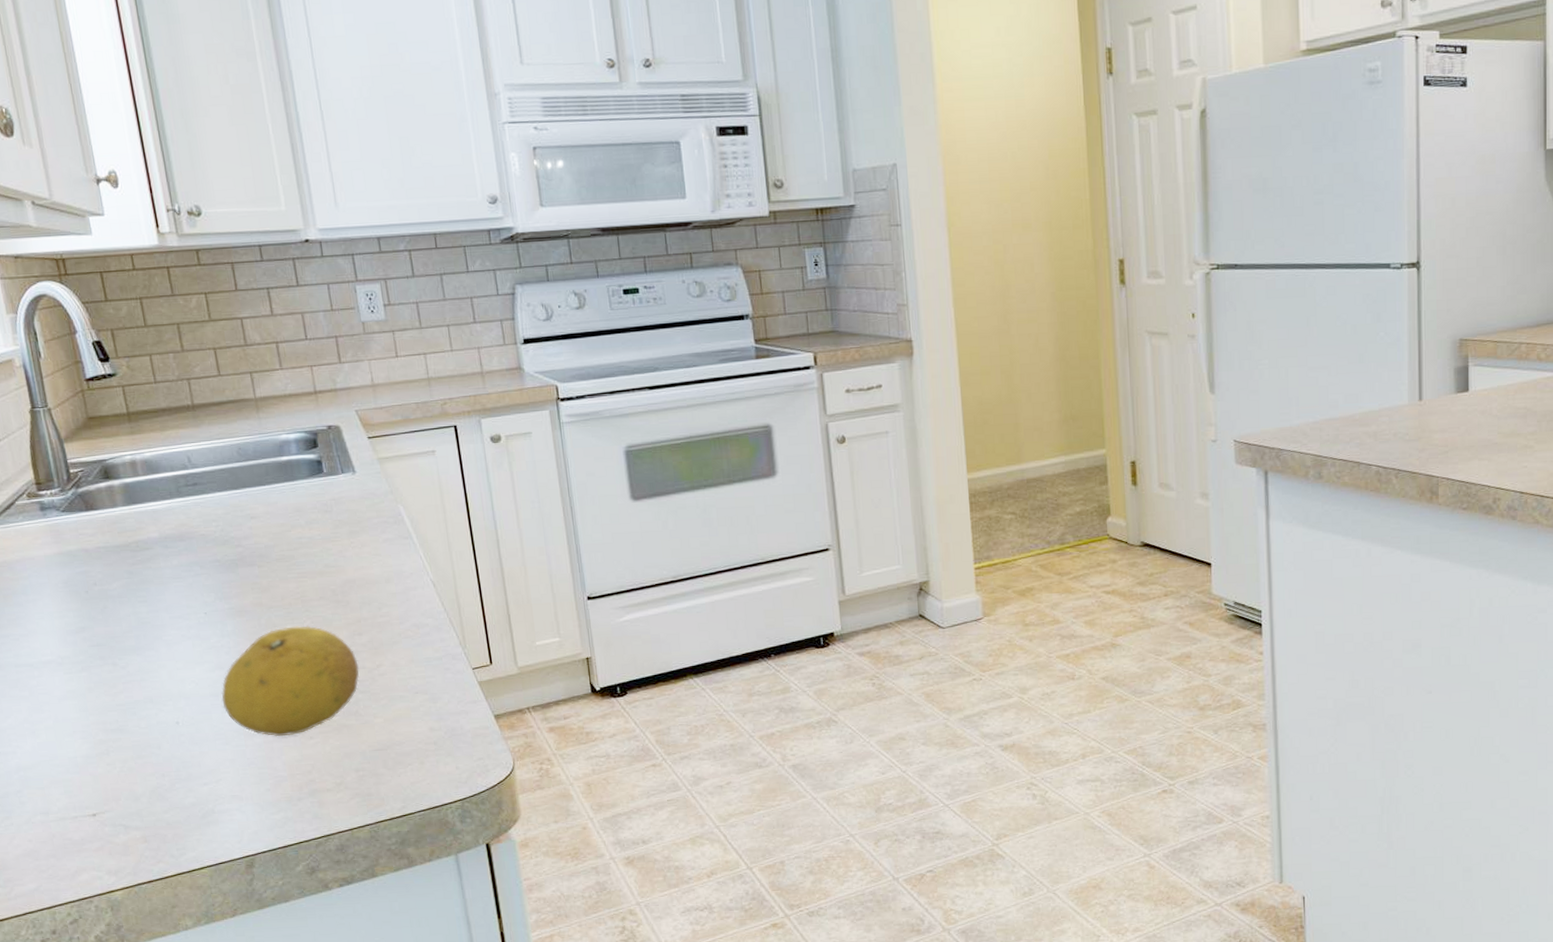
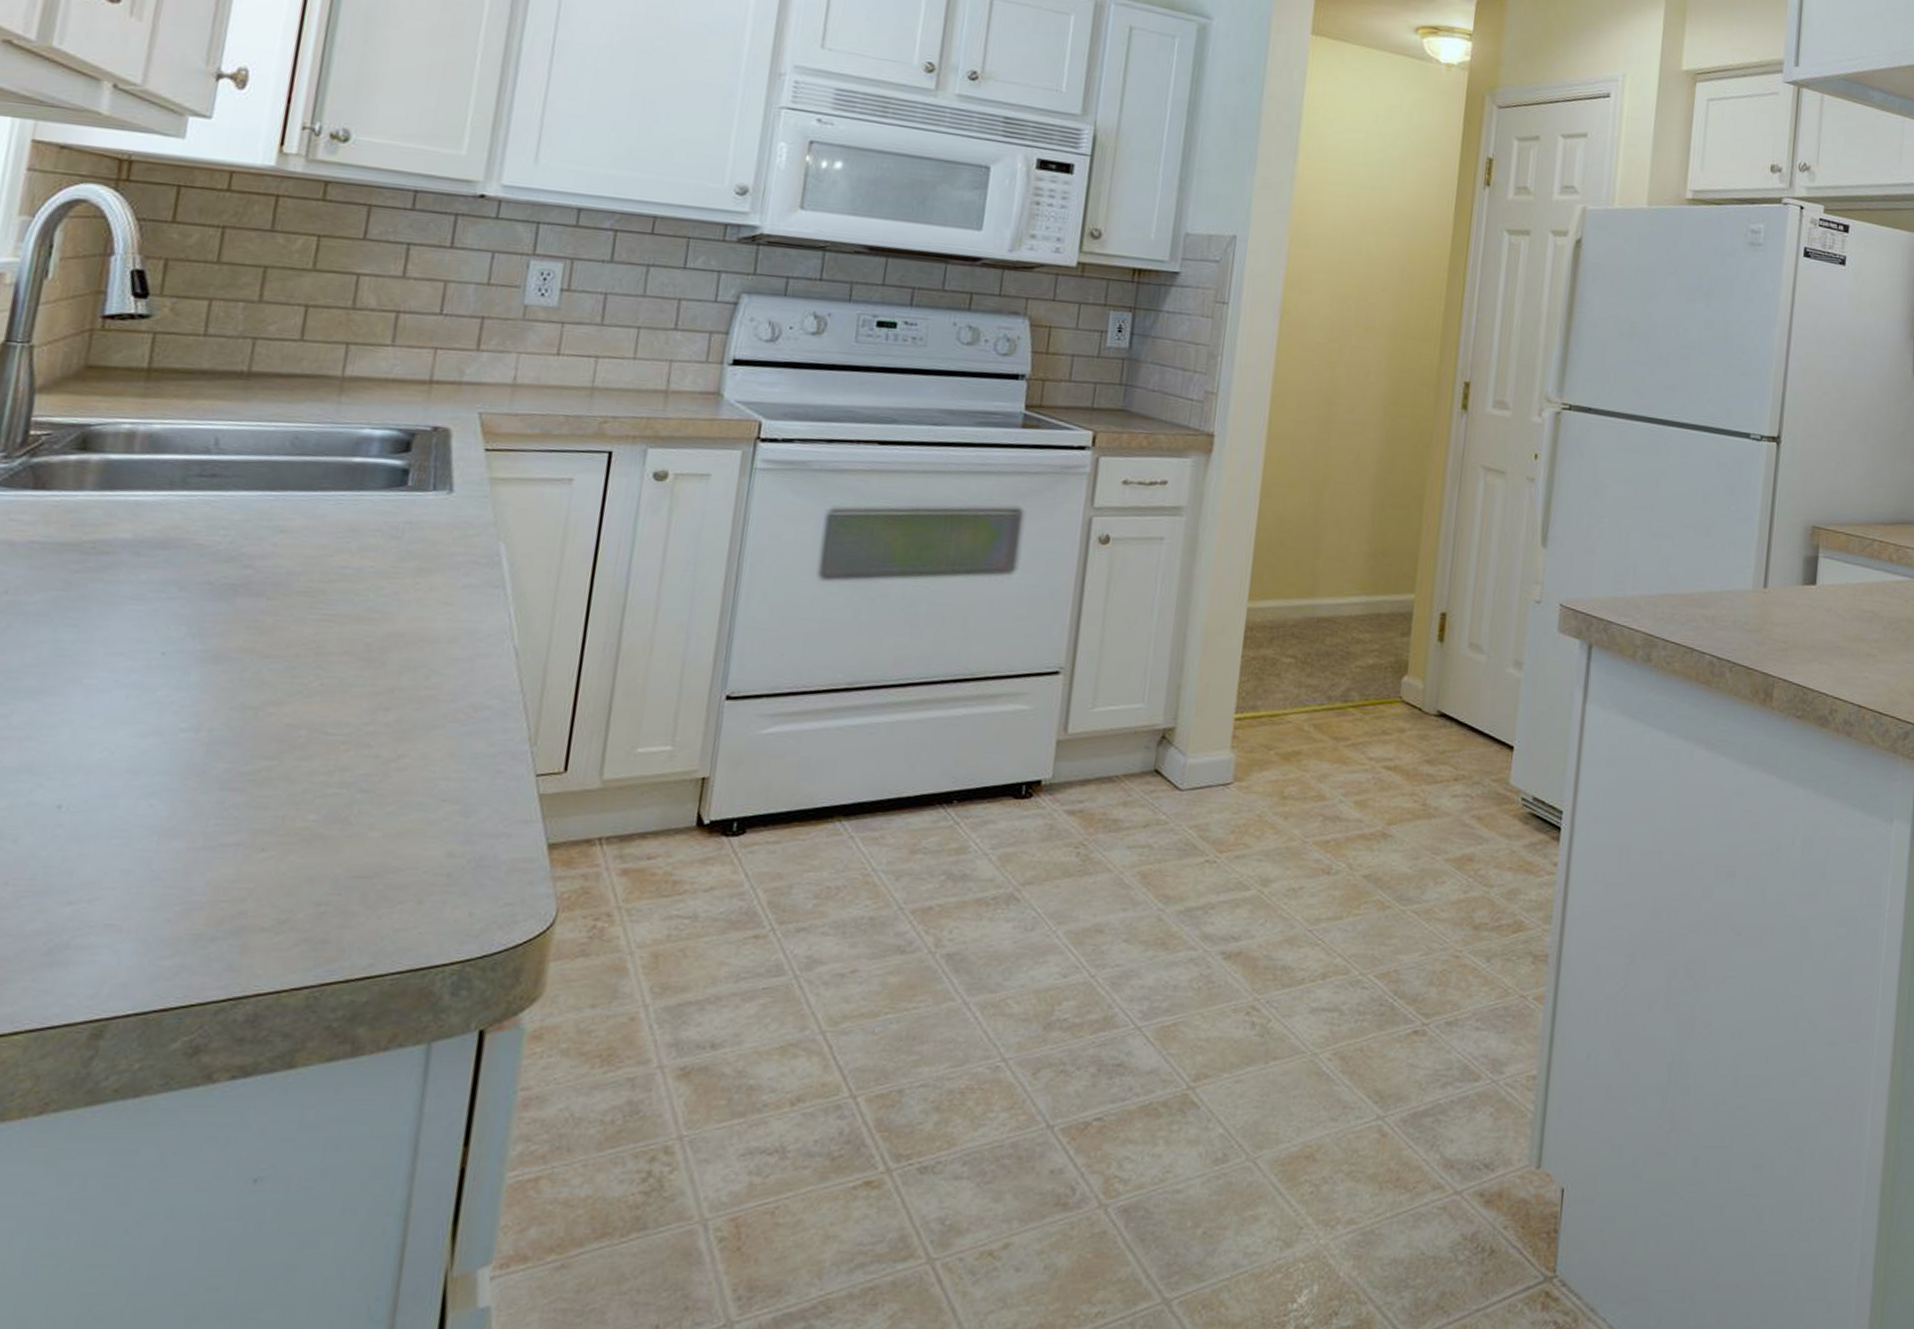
fruit: present [222,625,359,737] -> none [140,686,372,843]

